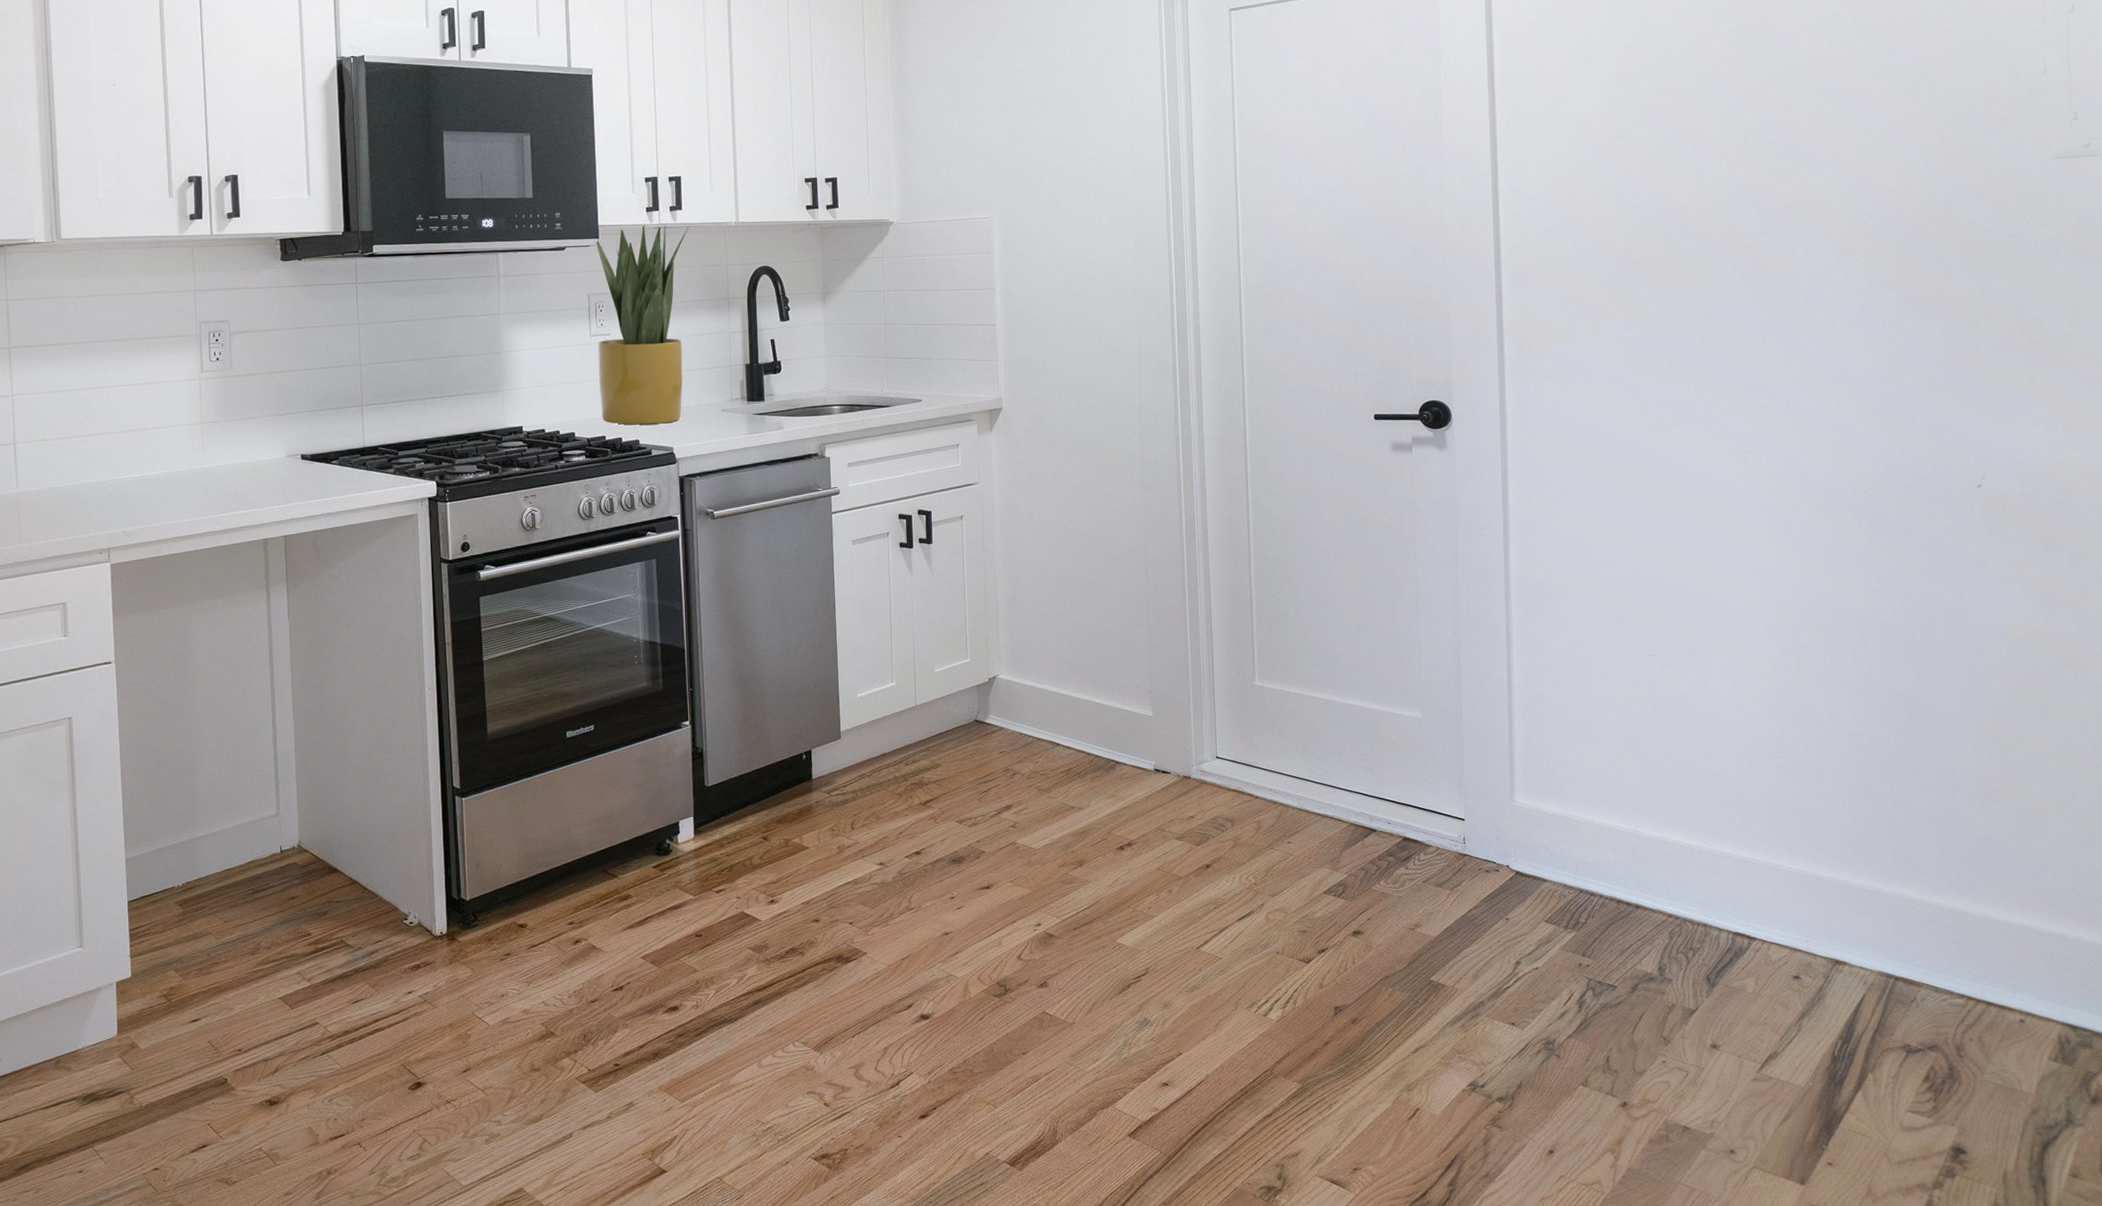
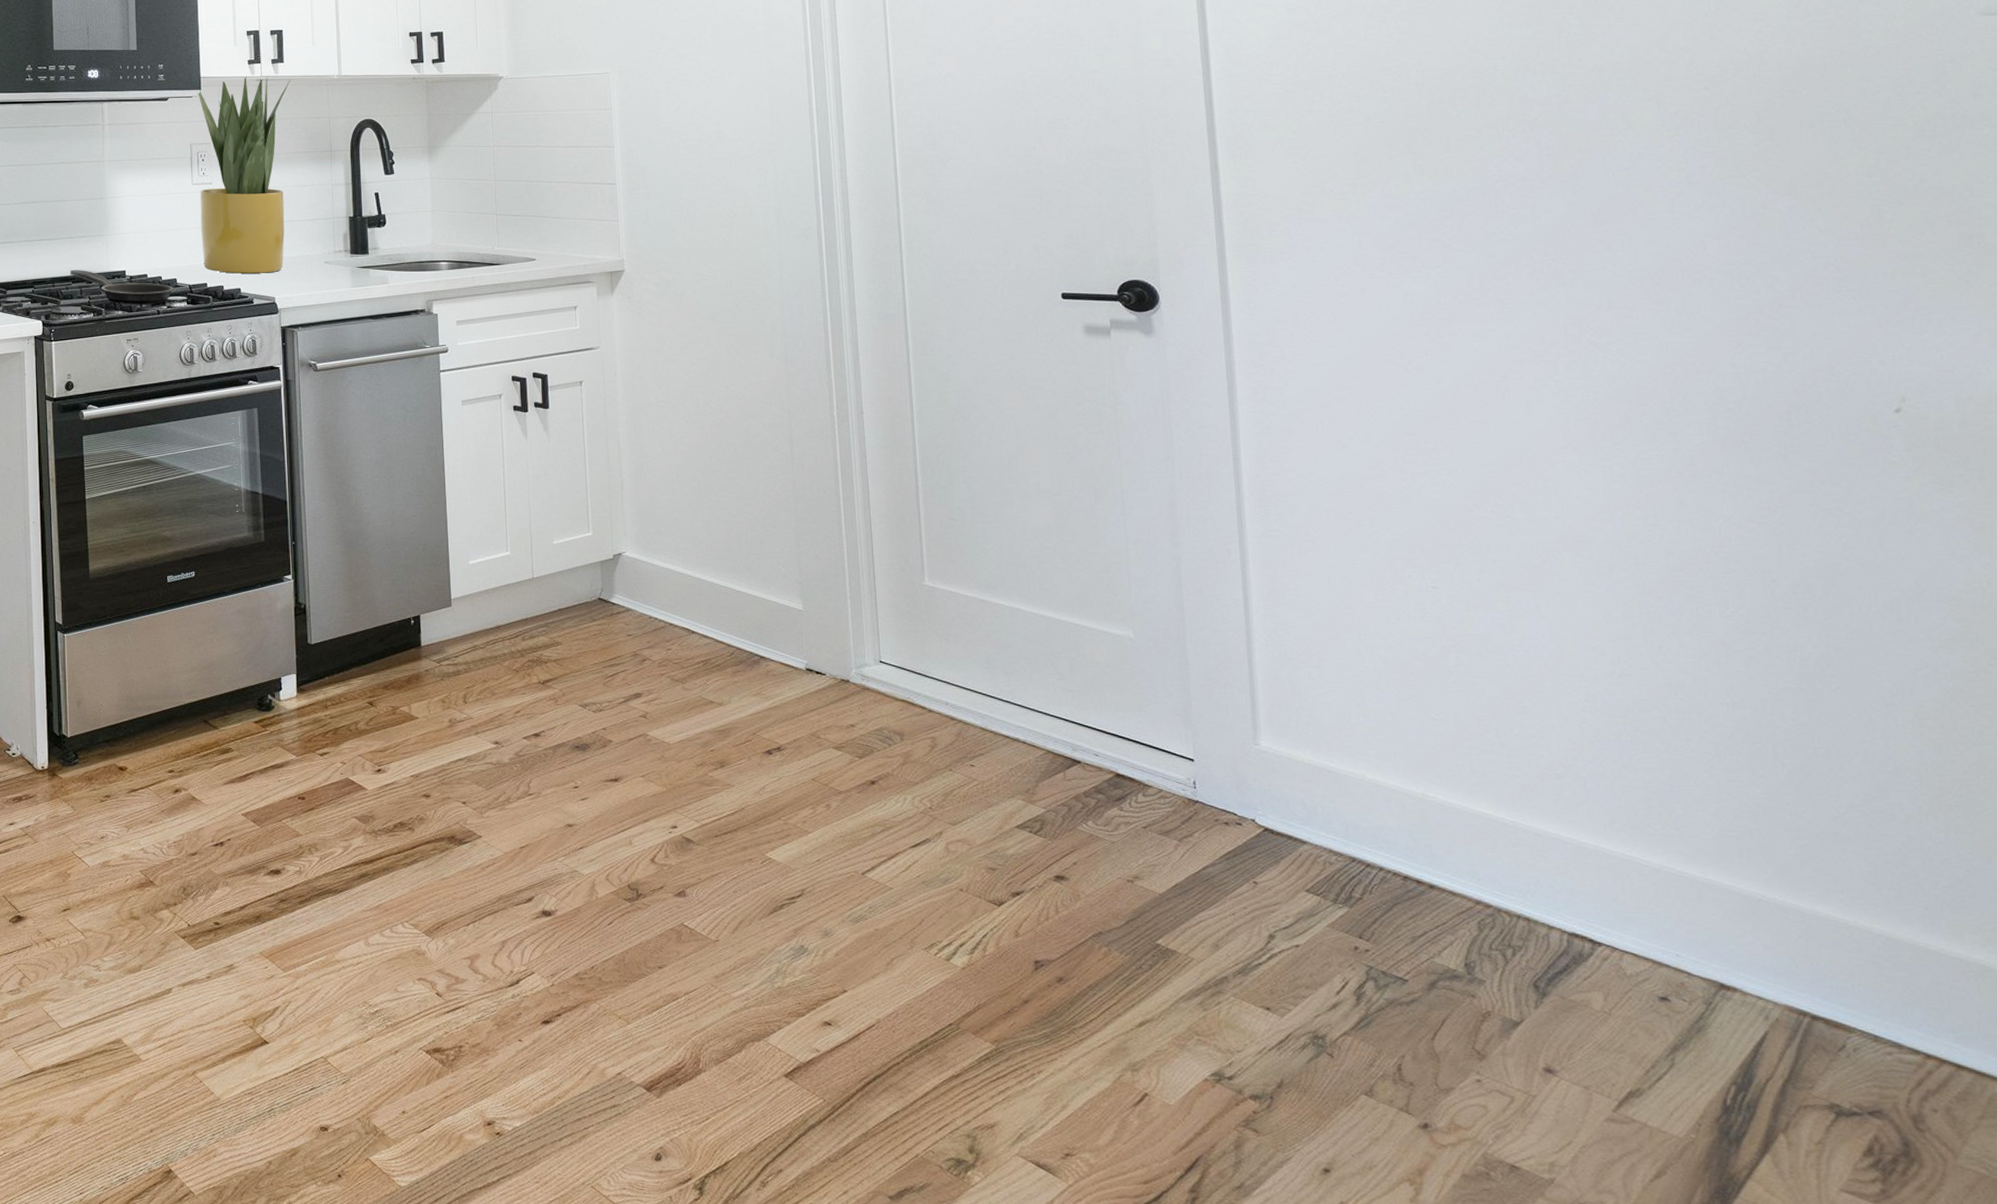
frying pan: none [465,427,572,461] -> present [70,270,174,305]

